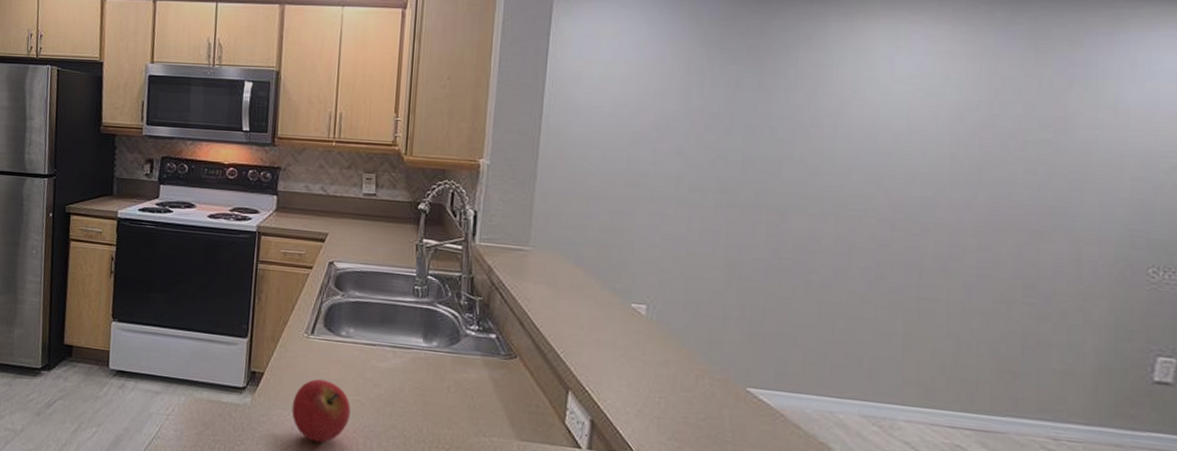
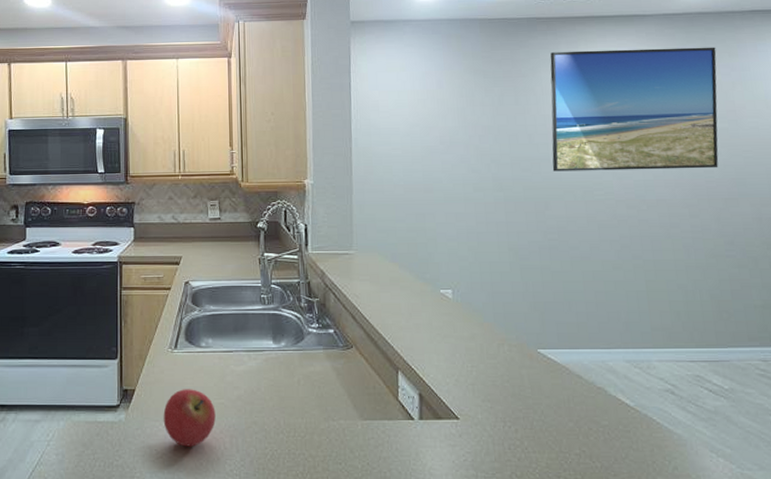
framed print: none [796,25,1052,191] -> present [550,47,719,172]

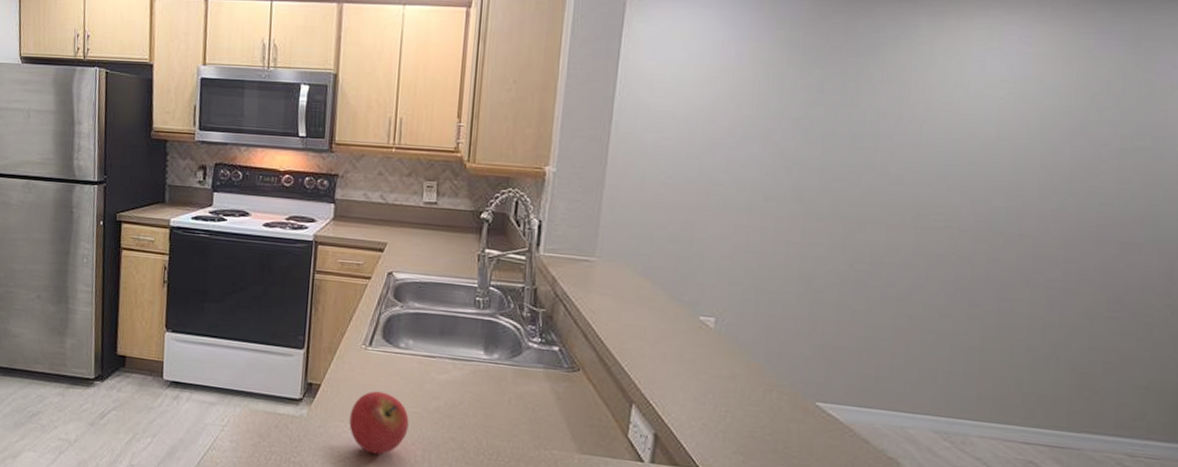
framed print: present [550,47,719,172] -> none [877,25,1156,201]

